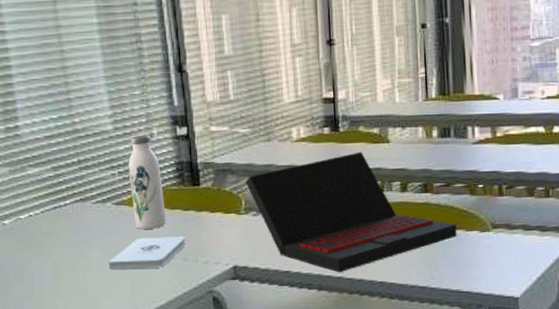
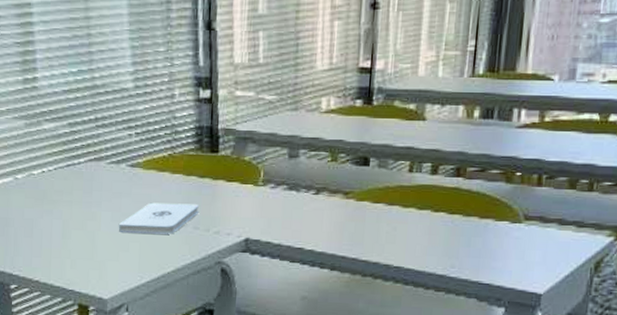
water bottle: present [128,135,167,229] -> none [146,96,181,194]
laptop: present [245,151,457,272] -> none [266,128,486,253]

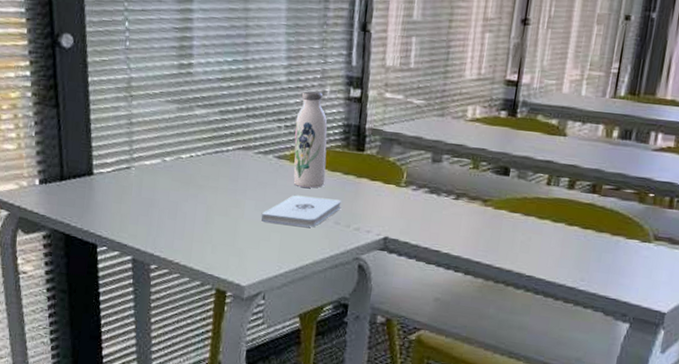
water bottle: none [146,96,181,194] -> present [293,91,328,188]

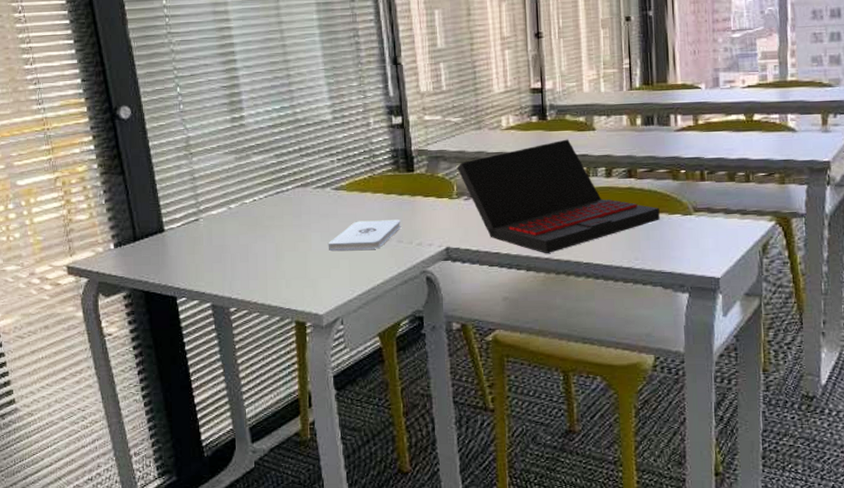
water bottle: present [293,91,328,188] -> none [346,124,383,213]
laptop: none [410,141,618,260] -> present [456,139,660,253]

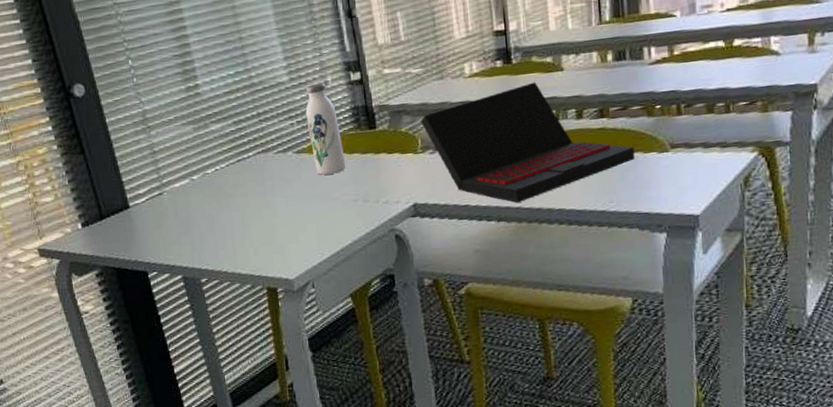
notepad: present [328,219,401,251] -> none [293,179,366,215]
water bottle: none [346,124,383,213] -> present [305,83,346,175]

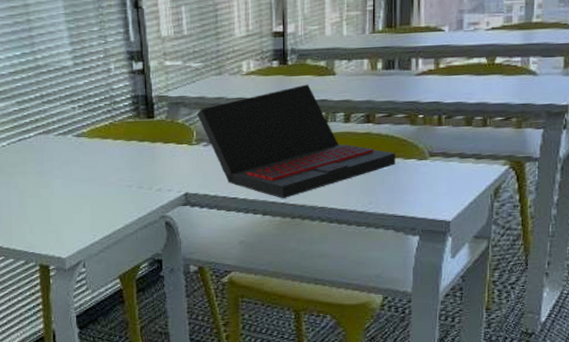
water bottle: present [305,83,346,175] -> none [87,70,123,159]

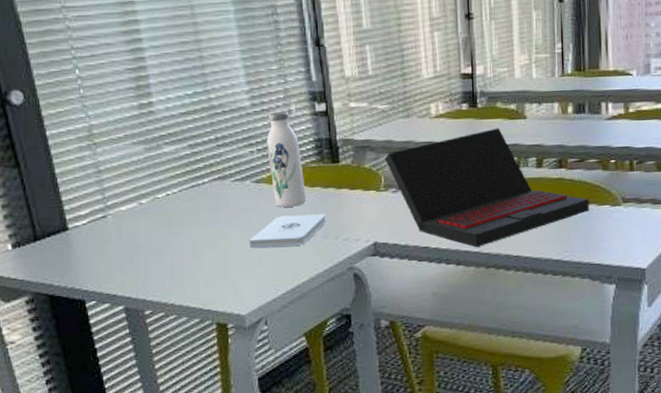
notepad: none [69,166,141,197] -> present [249,214,326,248]
water bottle: none [87,70,123,159] -> present [266,112,307,207]

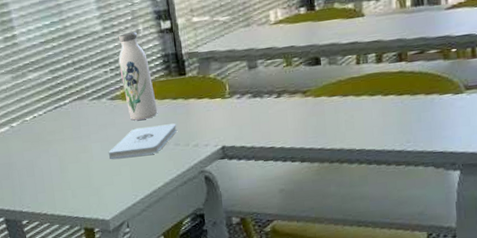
laptop: present [384,128,589,247] -> none [227,28,431,144]

